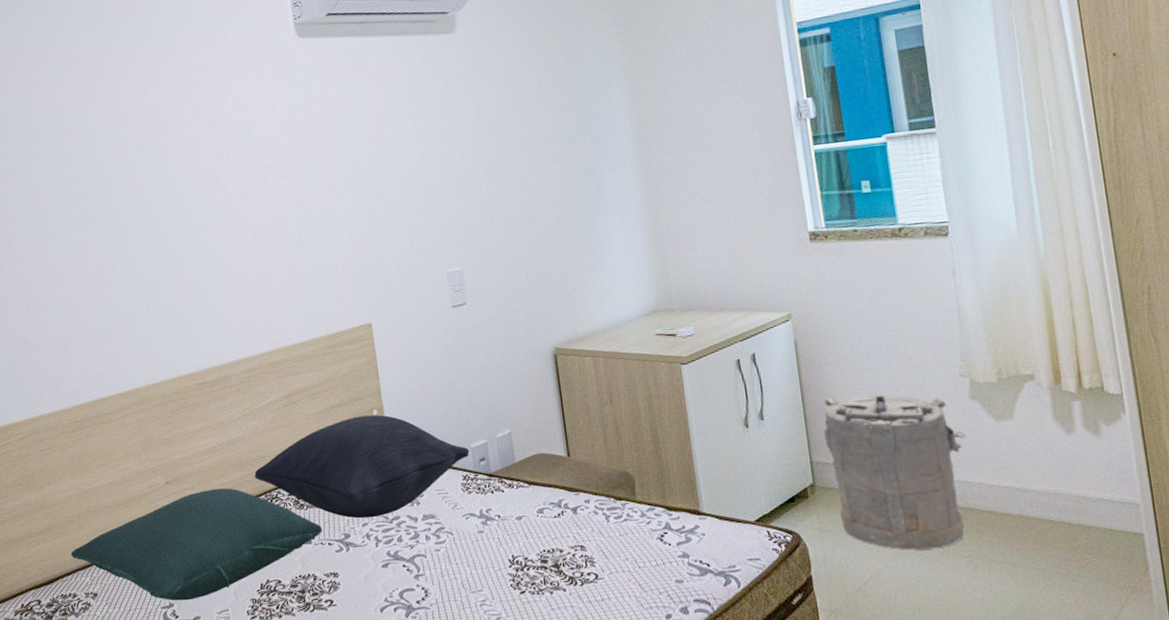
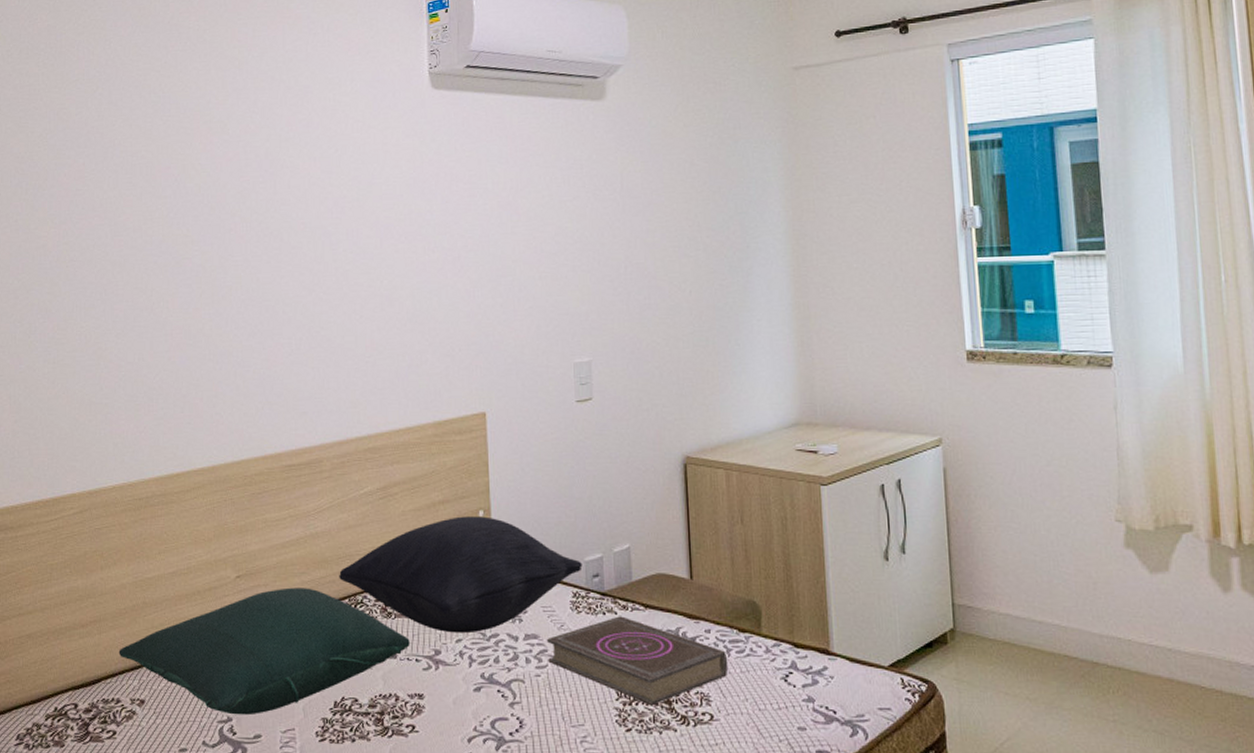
book: none [443,493,609,570] -> present [547,616,729,706]
laundry hamper: present [824,395,967,550] -> none [968,532,1119,710]

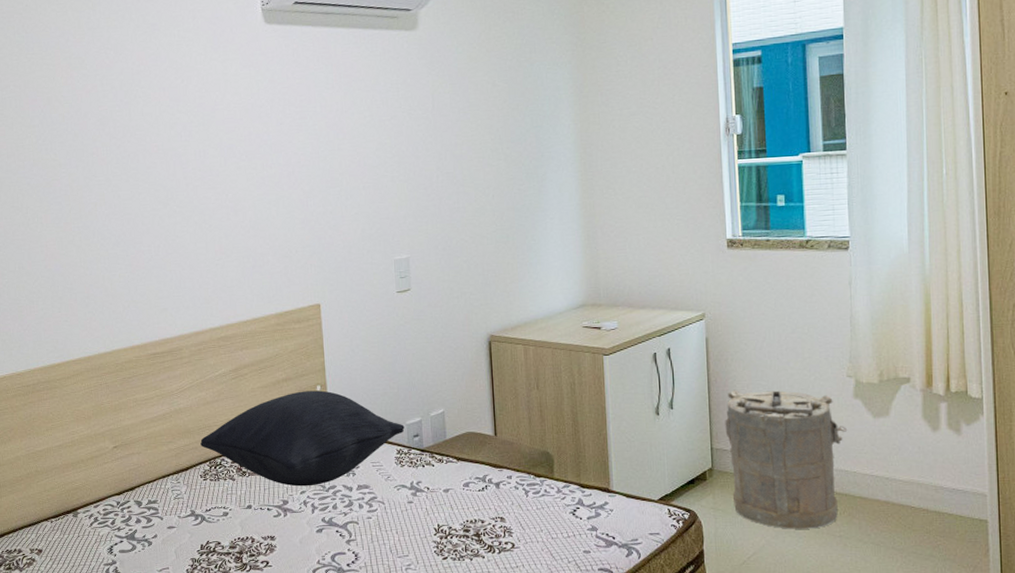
pillow: present [118,587,410,716] -> none [17,454,262,559]
book: present [547,616,729,706] -> none [376,468,527,539]
laundry hamper: none [968,532,1119,710] -> present [725,389,848,529]

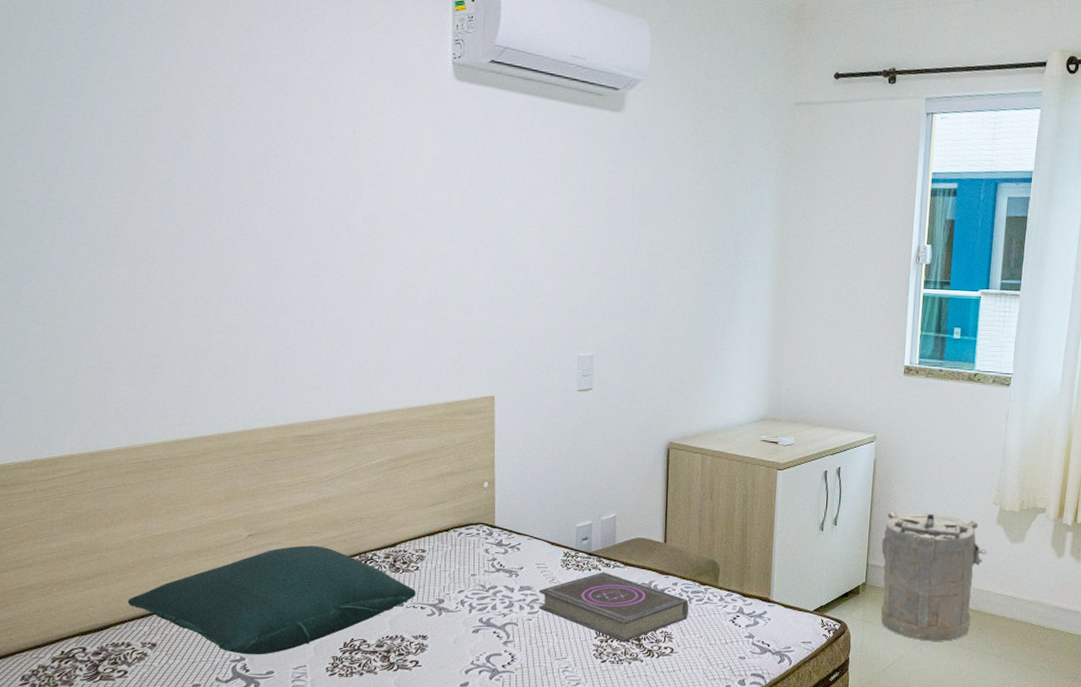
pillow: none [17,454,262,559] -> present [127,545,416,655]
pillow: present [200,390,405,487] -> none [350,487,574,586]
book: none [376,468,527,539] -> present [539,572,689,643]

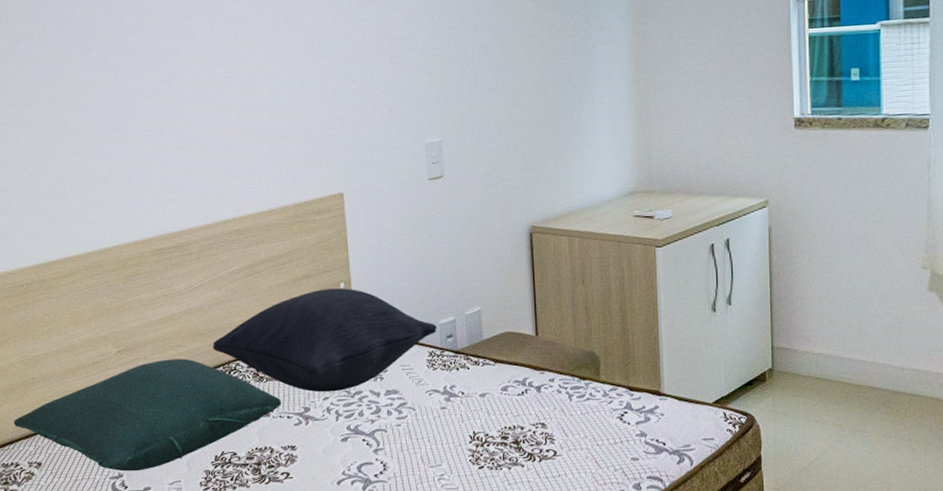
pillow: none [350,487,574,586] -> present [212,288,437,392]
book: present [539,572,689,643] -> none [406,371,570,446]
laundry hamper: present [880,510,988,641] -> none [787,283,921,433]

